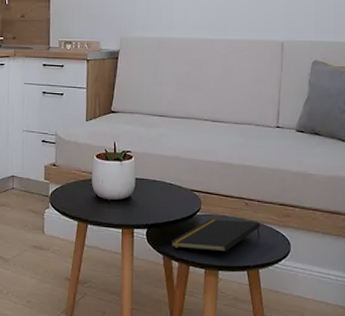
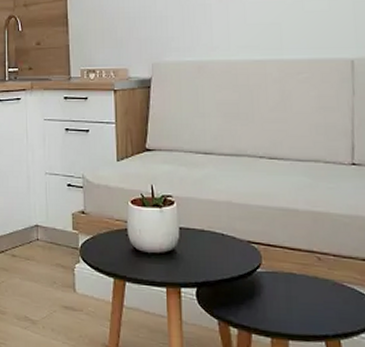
notepad: present [171,219,260,252] -> none [227,277,339,317]

